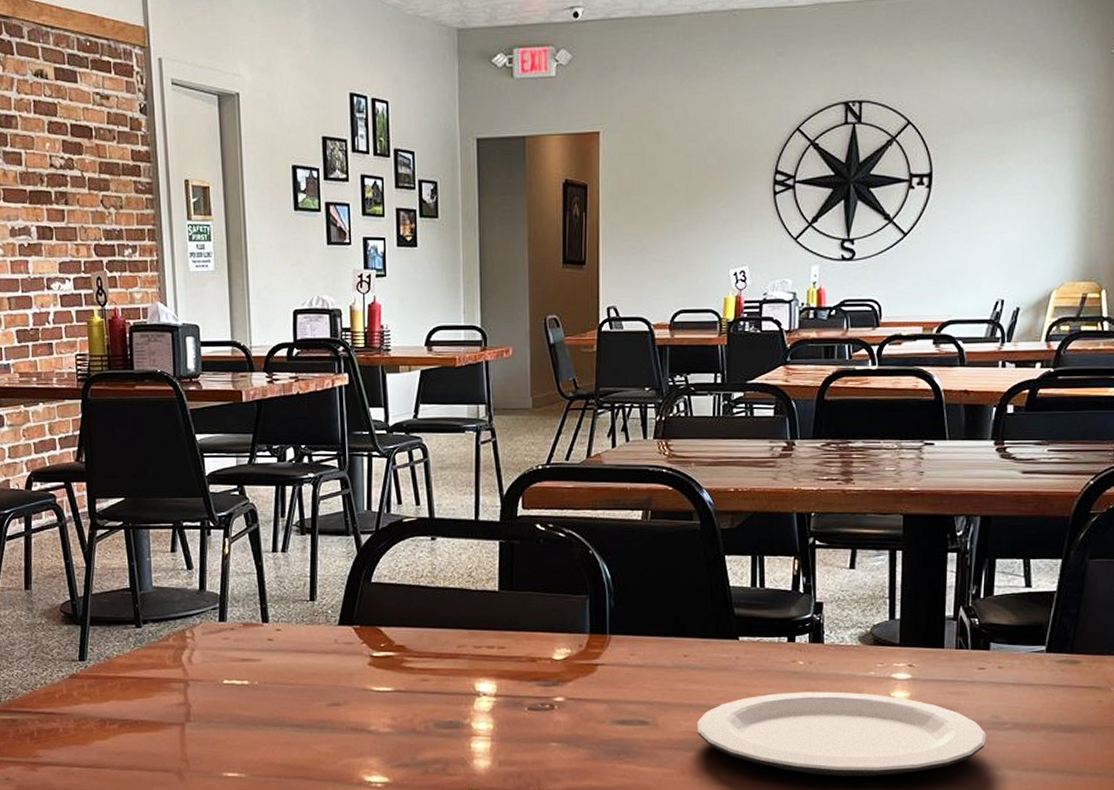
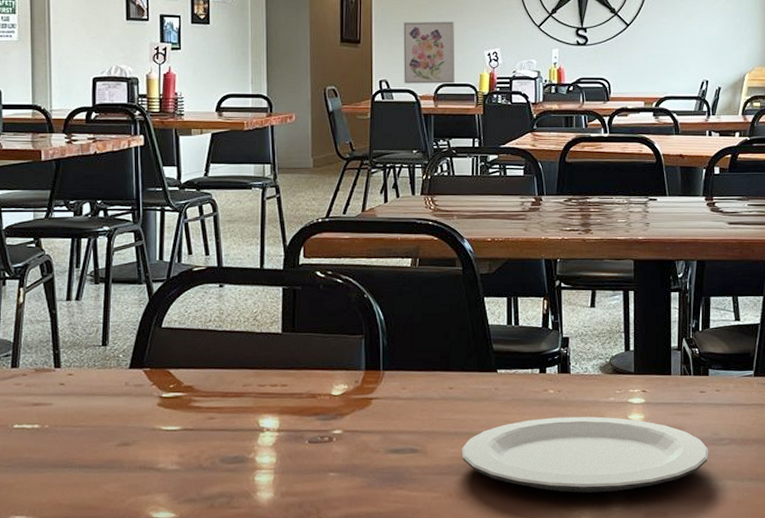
wall art: none [635,235,694,311] -> present [403,21,455,84]

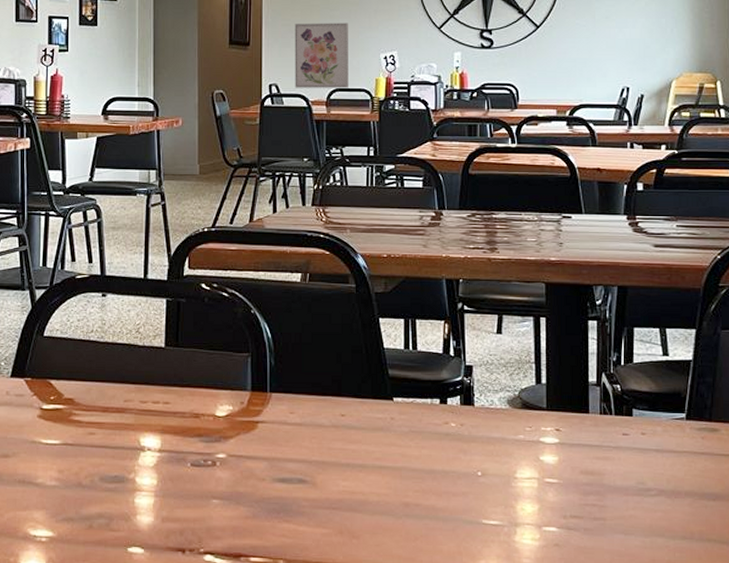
plate: present [461,416,709,493] -> none [353,453,634,541]

